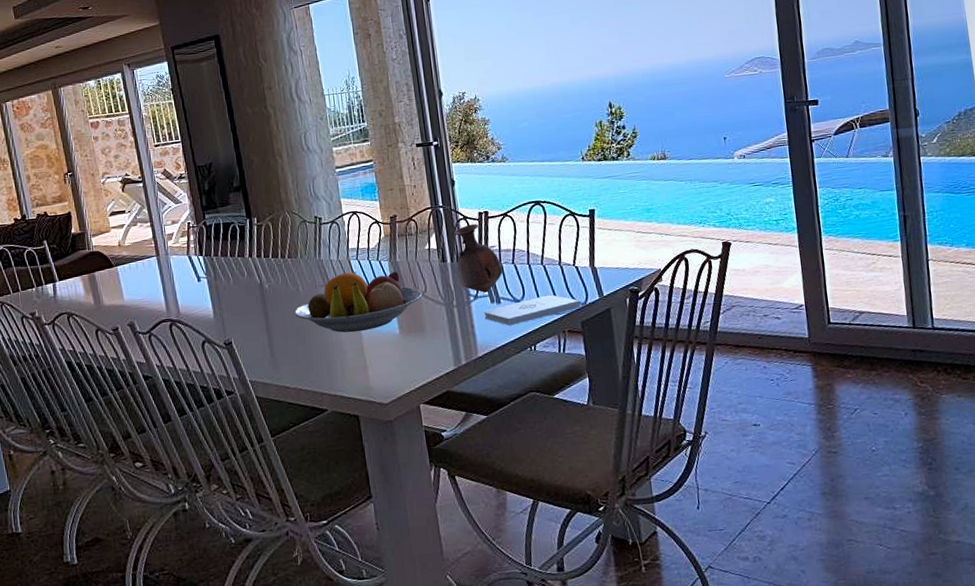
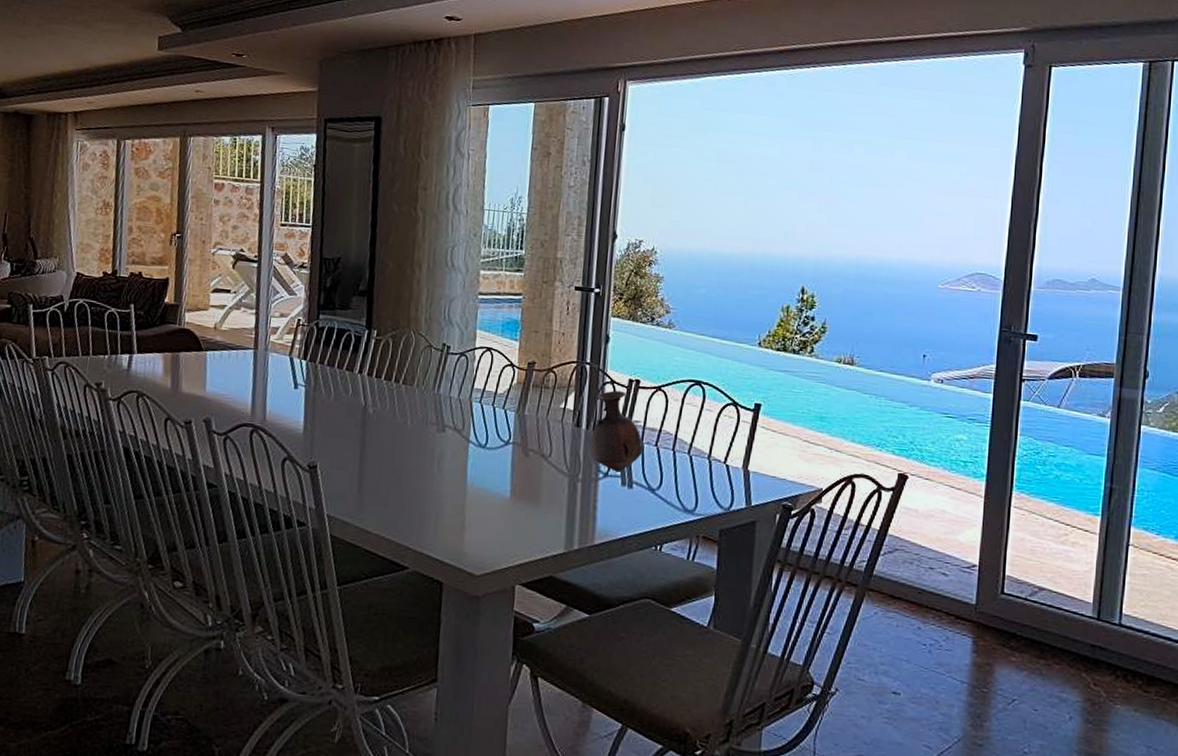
fruit bowl: present [294,271,423,333] -> none [395,414,546,486]
notepad: present [483,294,581,326] -> none [610,490,723,517]

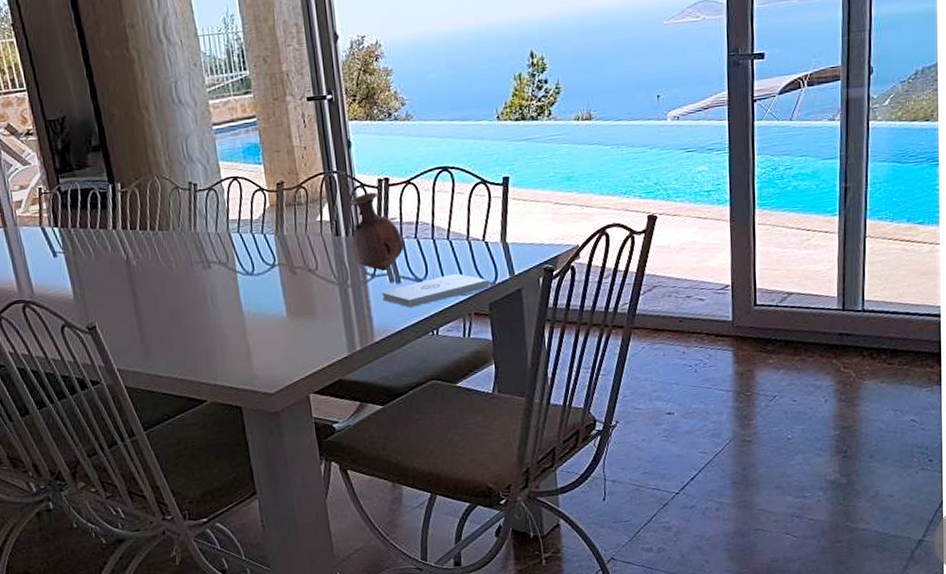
notepad: none [610,490,723,517] -> present [381,273,489,308]

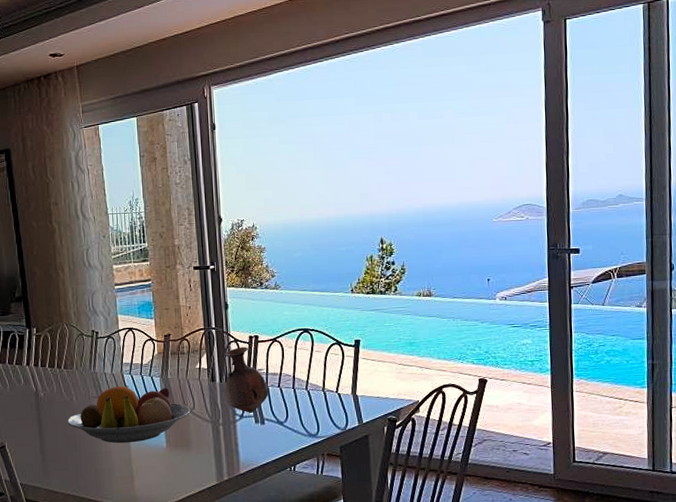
fruit bowl: none [166,246,314,316] -> present [66,385,191,444]
notepad: present [381,273,489,308] -> none [247,419,341,446]

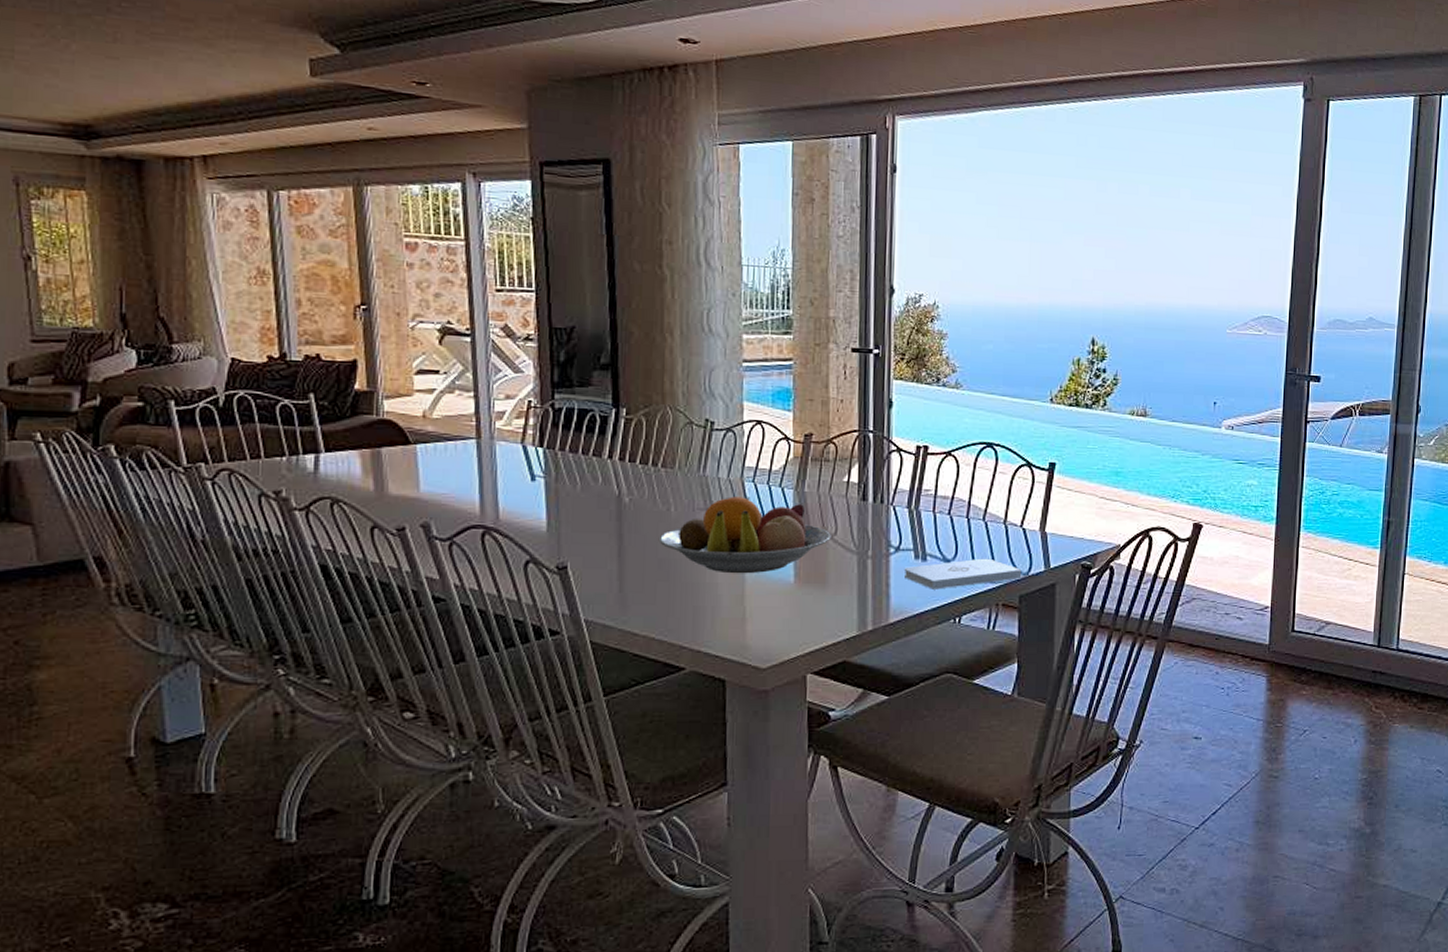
vase: present [224,347,269,413] -> none [878,459,935,545]
notepad: none [247,419,341,446] -> present [903,558,1022,590]

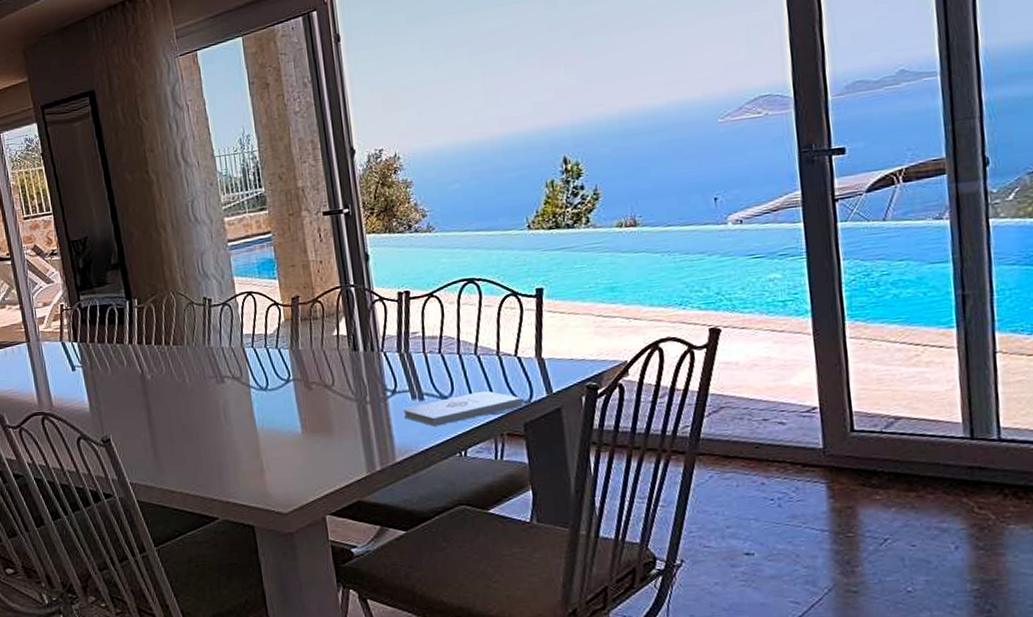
fruit bowl: present [658,496,831,574] -> none [179,361,330,431]

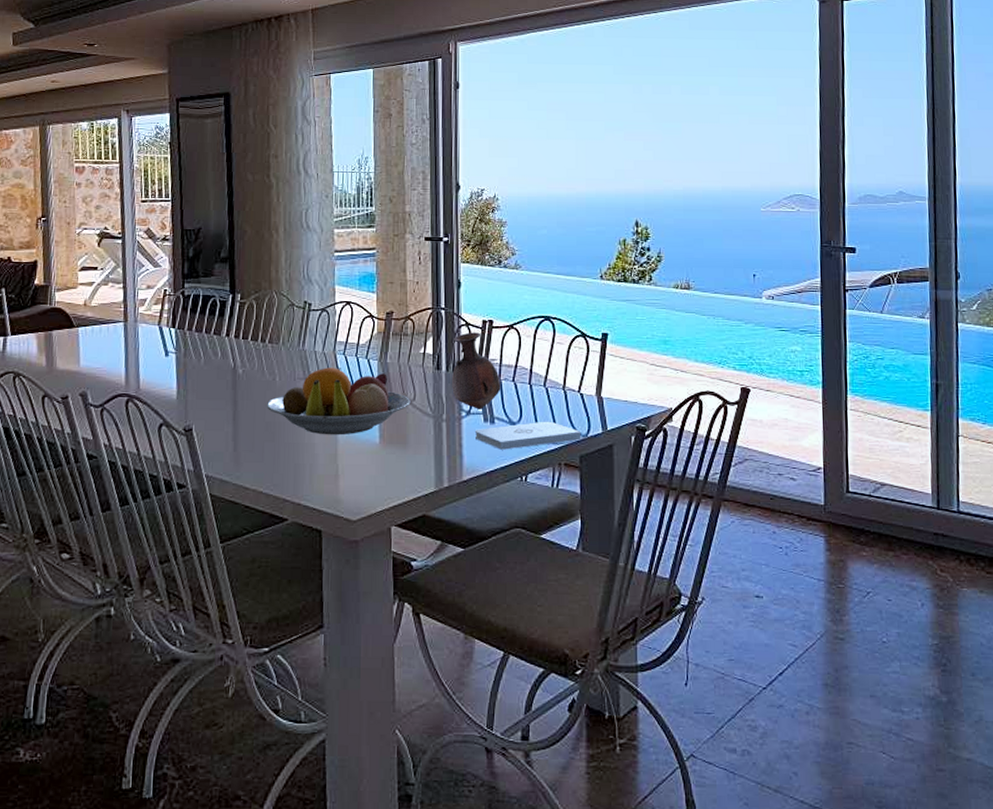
fruit bowl: none [179,361,330,431] -> present [266,367,411,435]
vase: none [367,305,427,387] -> present [451,332,501,410]

